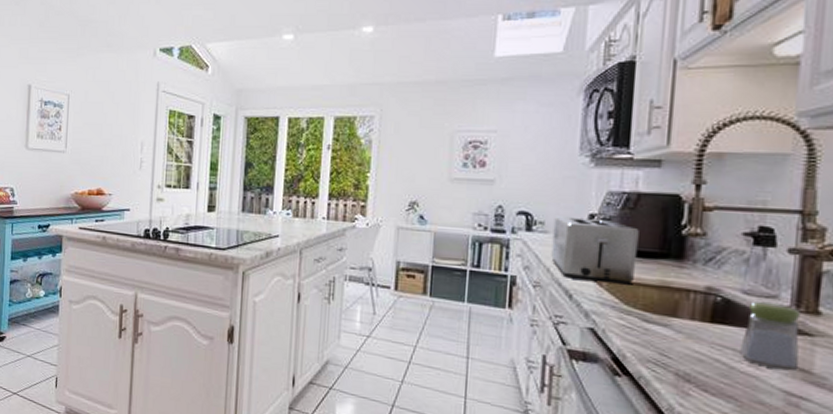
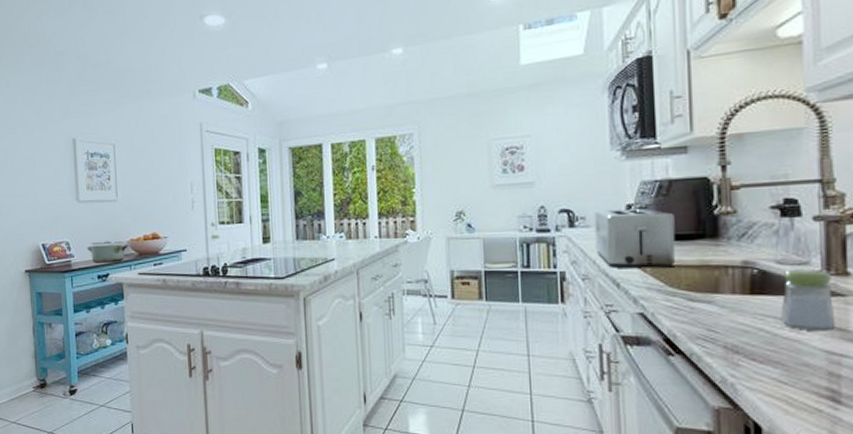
saucepan: none [31,191,73,215] -> present [87,241,129,263]

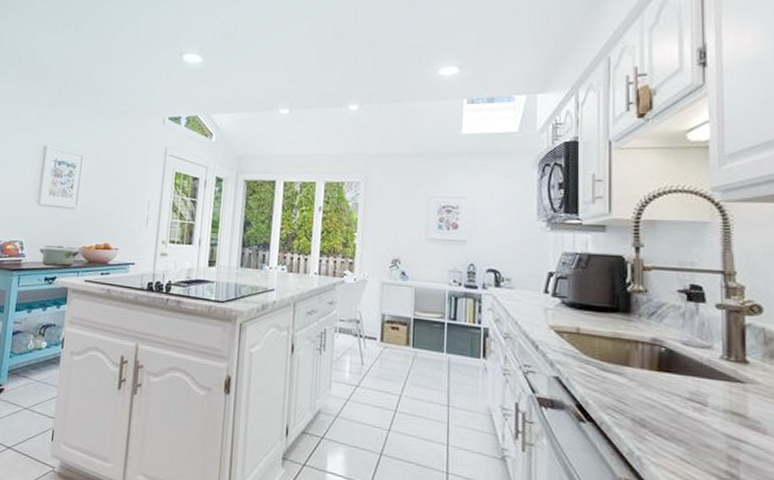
toaster: present [594,208,676,269] -> none [518,273,592,338]
salt shaker: present [780,269,836,332] -> none [685,352,736,416]

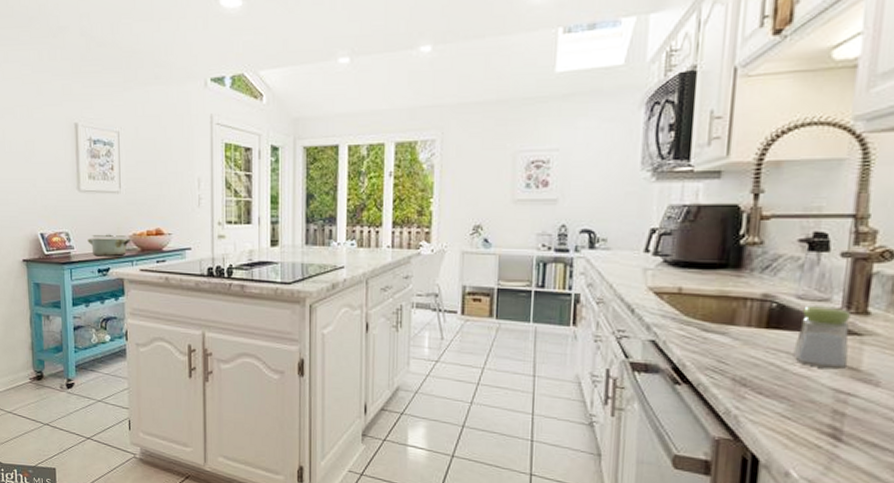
salt shaker: none [685,352,736,416] -> present [793,306,852,370]

